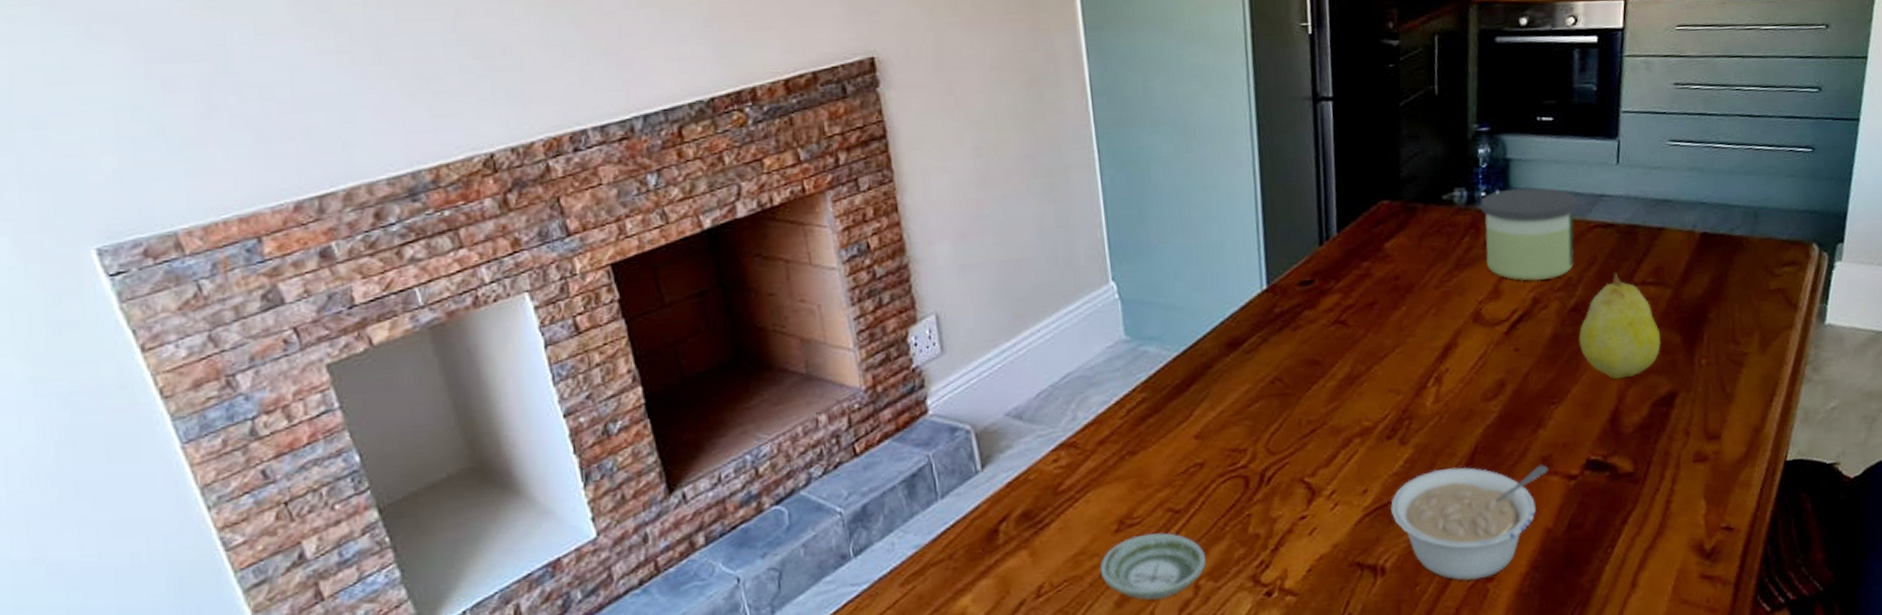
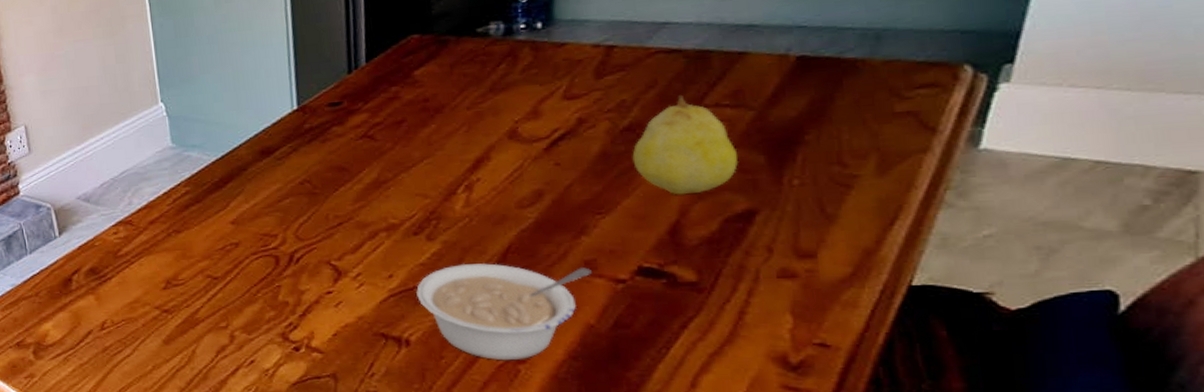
saucer: present [1099,532,1206,601] -> none [150,292,240,342]
candle: present [1480,187,1578,281] -> none [518,17,636,103]

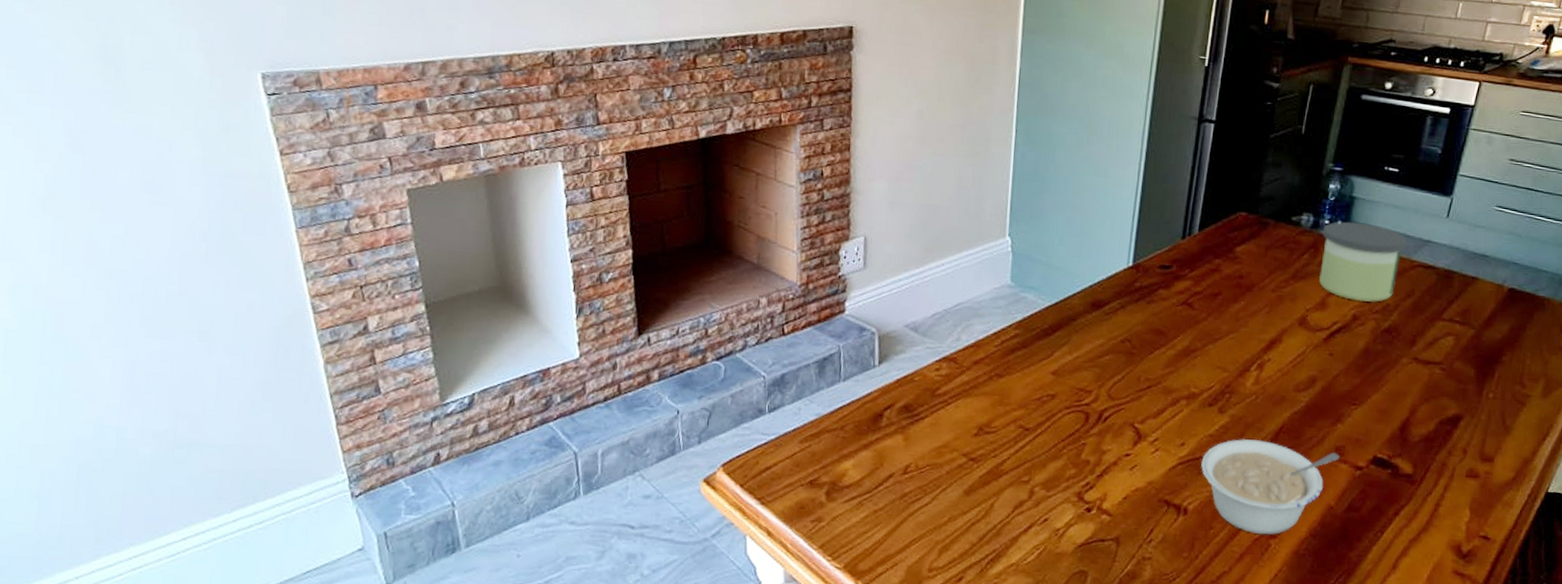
candle: none [518,17,636,103] -> present [1319,222,1407,302]
fruit: present [632,96,738,195] -> none [1385,307,1457,396]

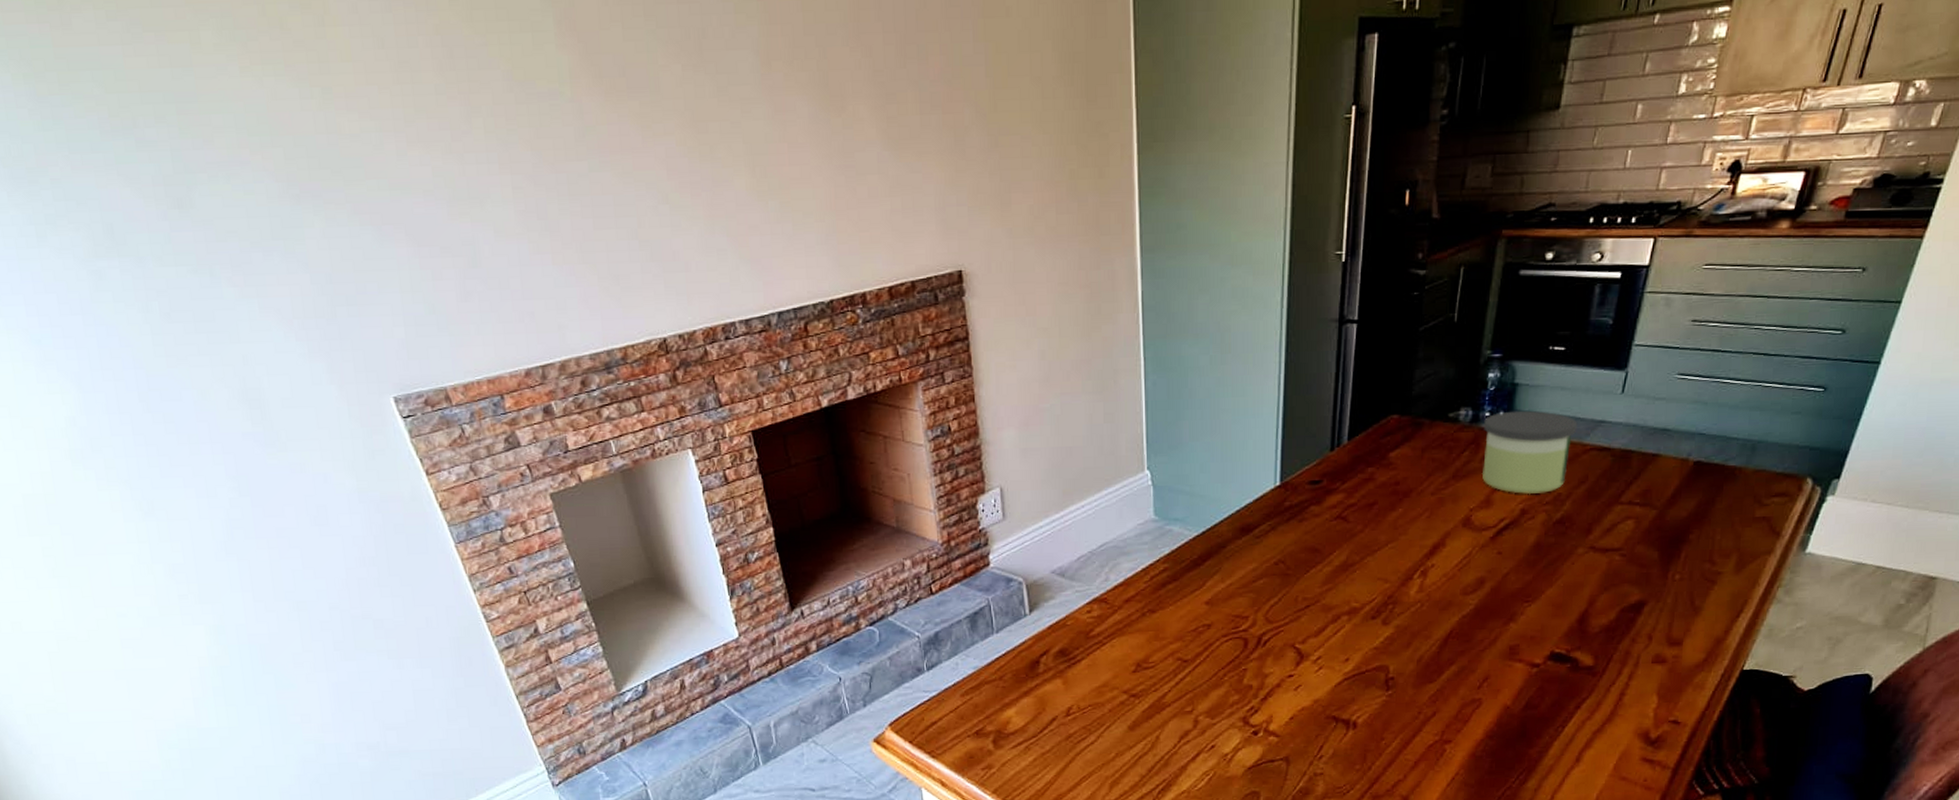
legume: present [1201,439,1340,535] -> none [1368,648,1514,741]

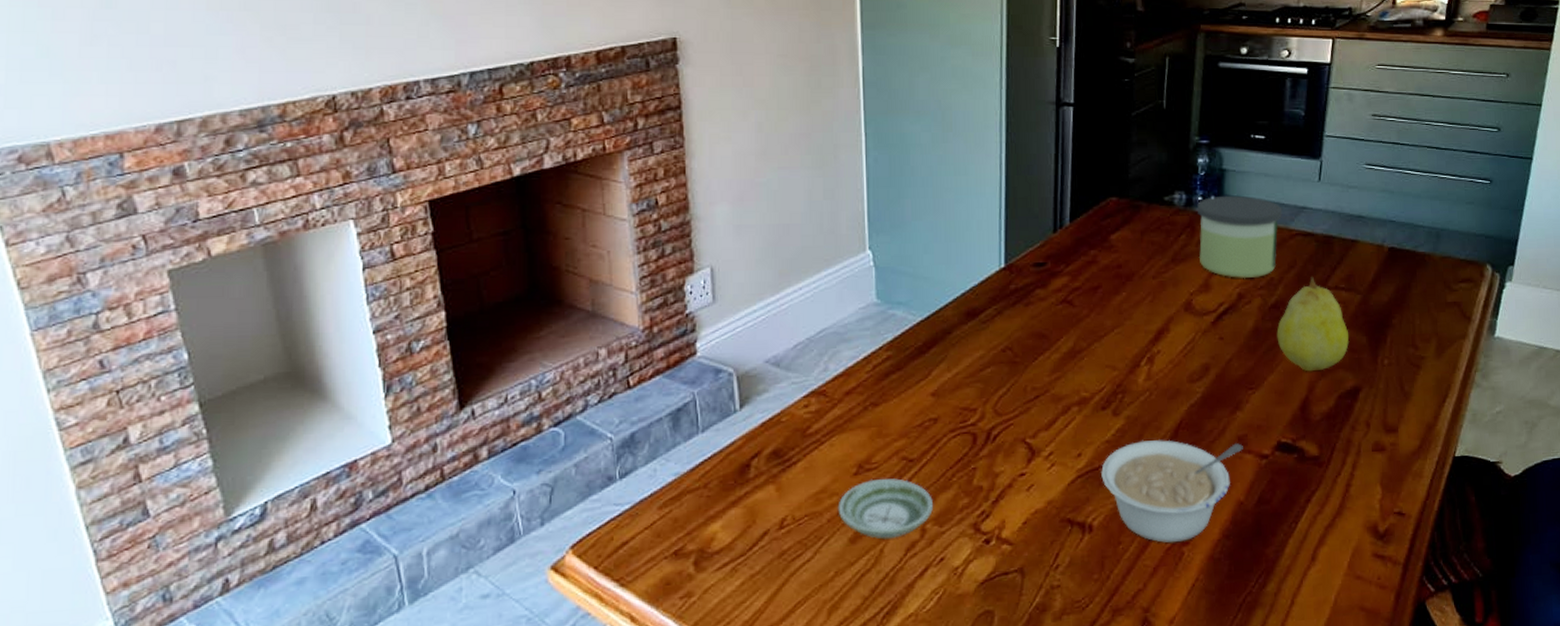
saucer: none [1118,675,1205,728] -> present [837,478,933,540]
legume: none [1368,648,1514,741] -> present [1101,440,1243,544]
fruit: none [1559,492,1638,586] -> present [1276,277,1349,372]

